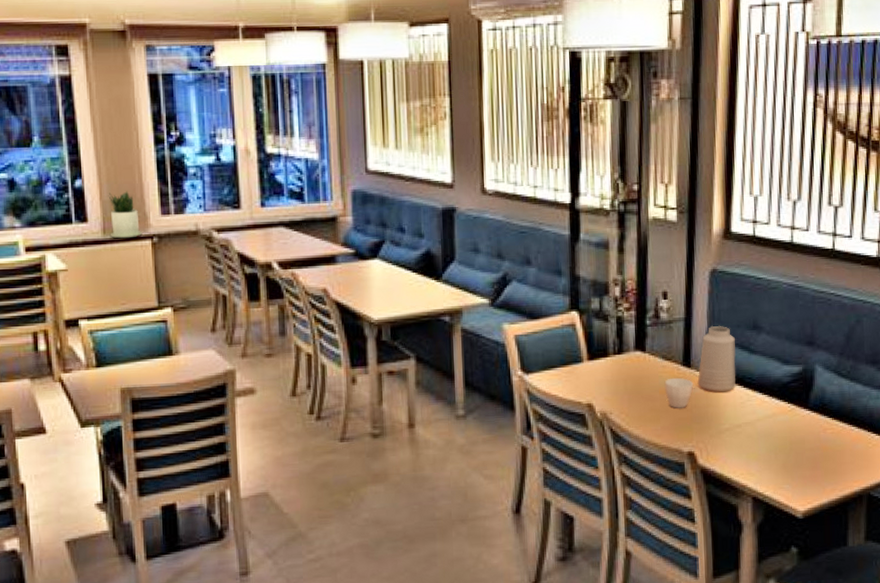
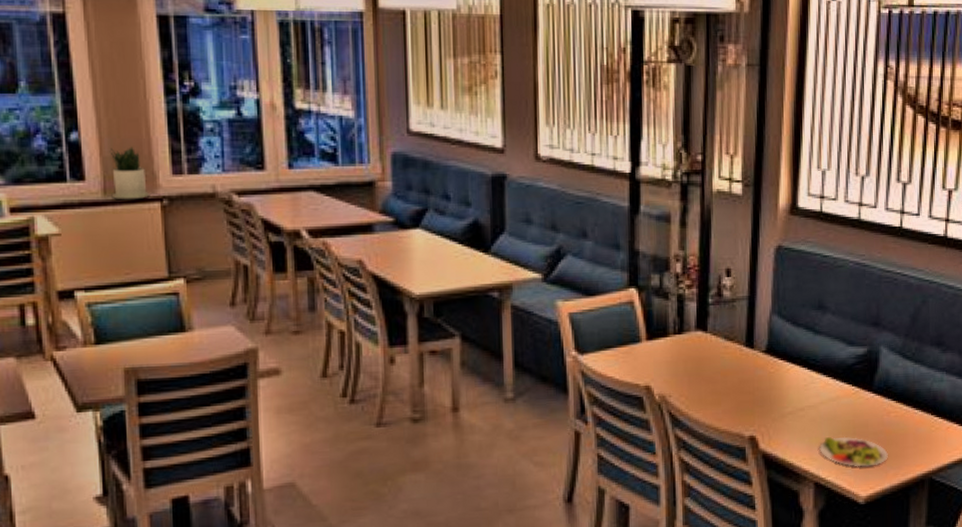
cup: present [664,377,694,409] -> none [726,358,757,392]
vase: present [697,326,737,393] -> none [760,305,801,375]
salad plate: none [757,452,825,482] -> present [819,436,888,467]

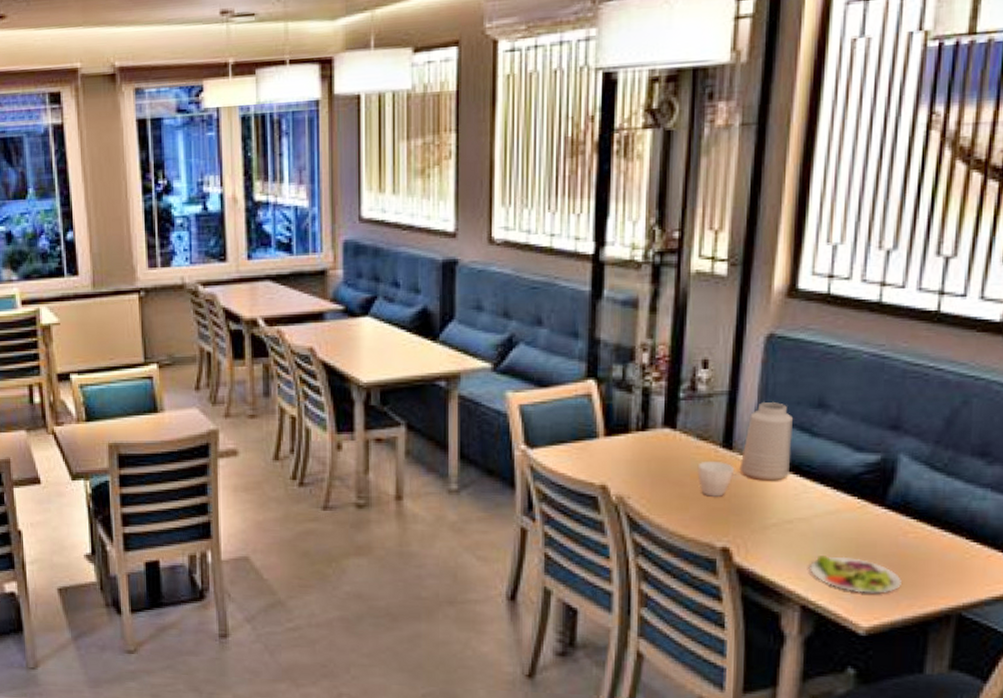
planter: present [111,147,150,200] -> none [99,243,130,293]
cup: none [726,358,757,392] -> present [697,461,735,498]
vase: none [760,305,801,375] -> present [739,402,794,481]

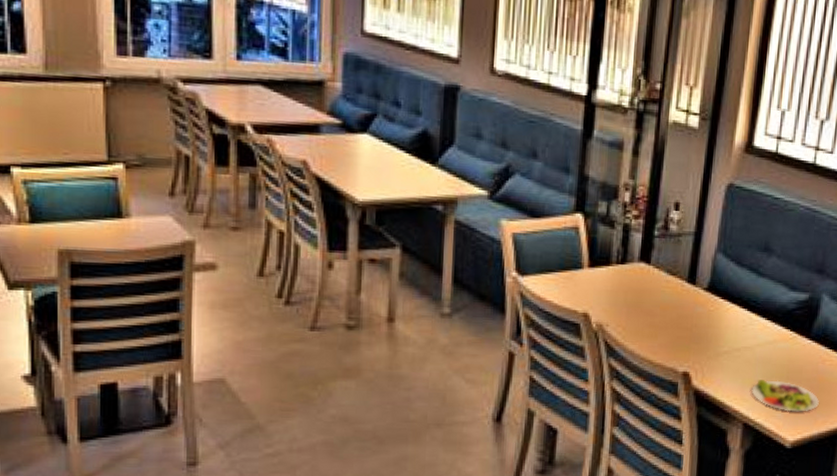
cup: present [697,461,735,498] -> none [666,294,697,327]
vase: present [739,402,794,481] -> none [700,244,745,314]

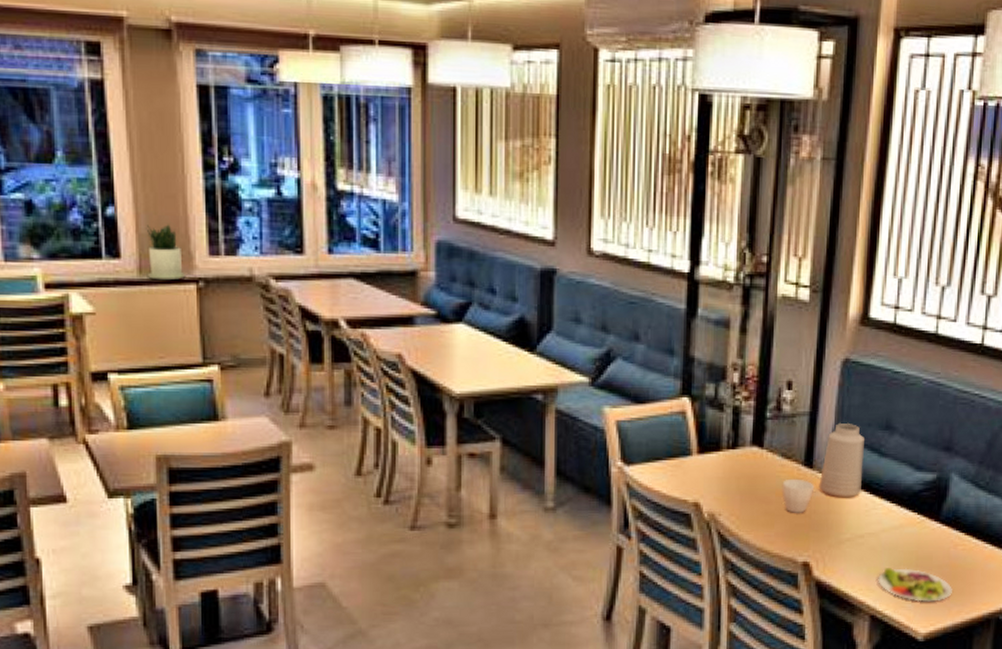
planter: none [53,22,93,79] -> present [147,224,186,281]
cup: none [666,294,697,327] -> present [782,478,815,514]
vase: none [700,244,745,314] -> present [819,423,866,498]

